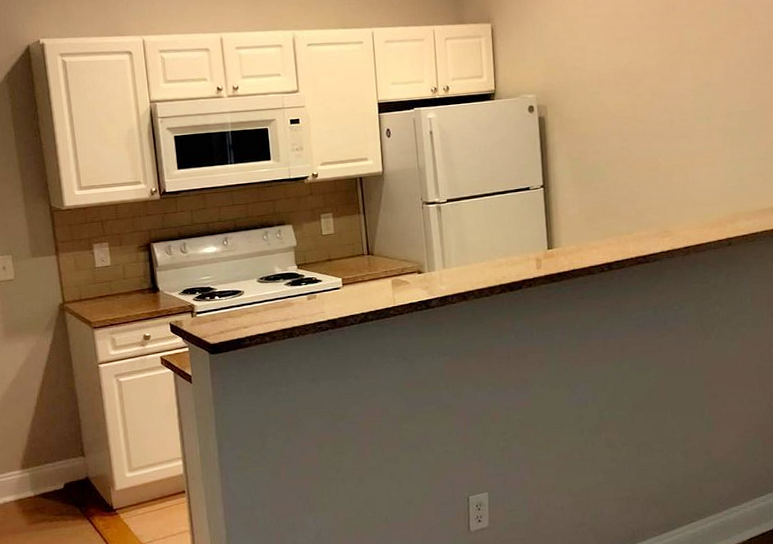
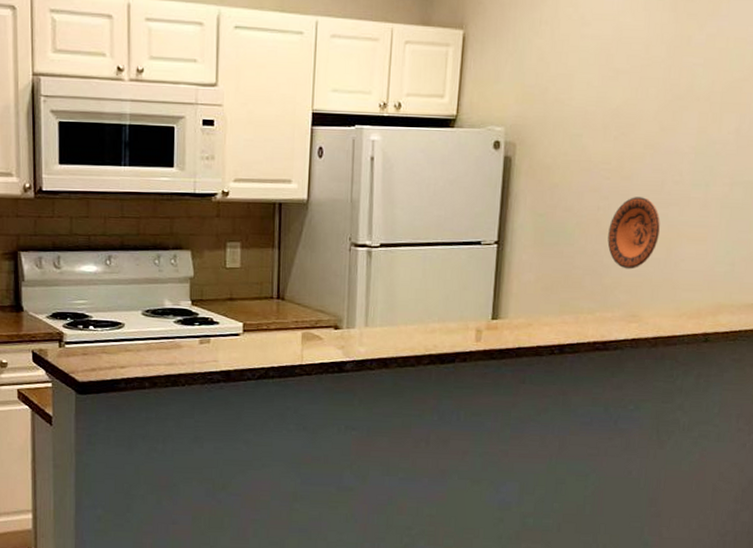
decorative plate: none [633,135,676,195] -> present [607,197,660,270]

